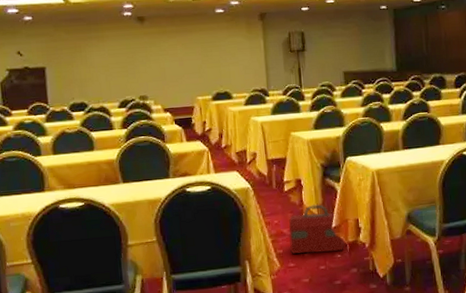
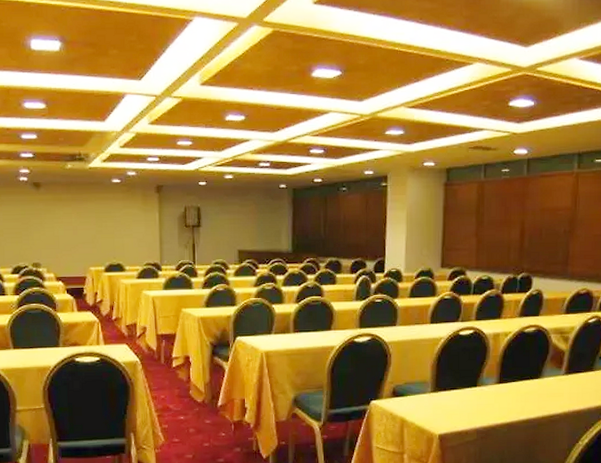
toolbox: present [288,204,345,254] -> none [174,382,230,431]

